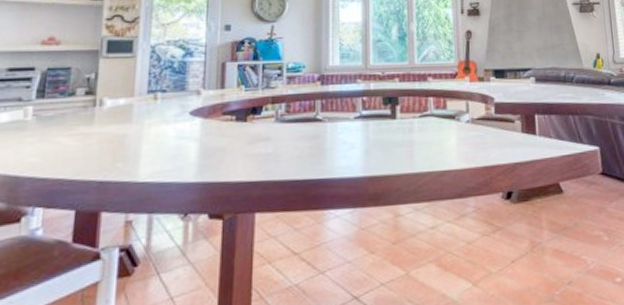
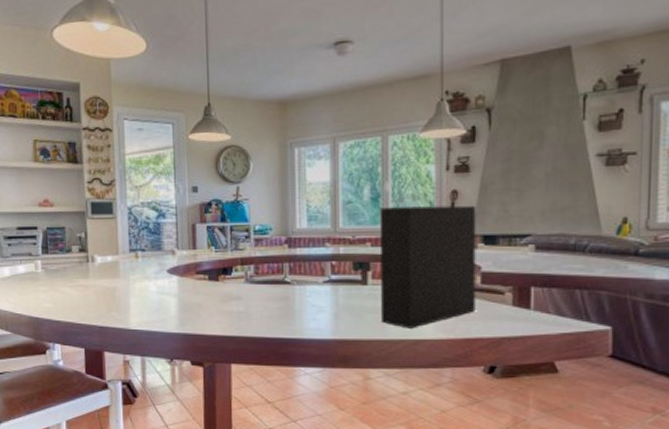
speaker: none [407,43,492,160] -> present [381,205,476,329]

